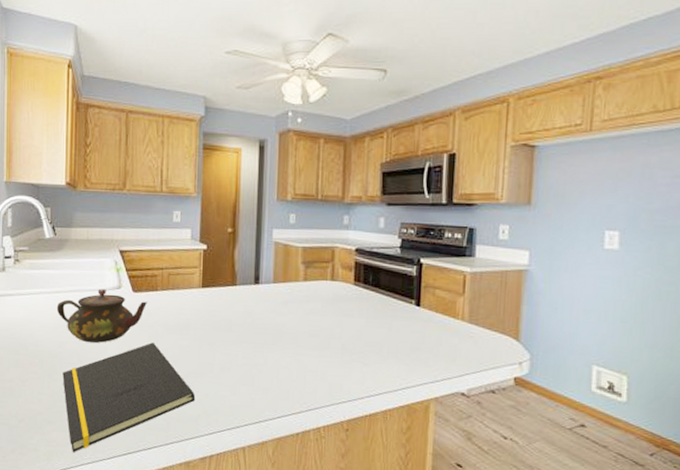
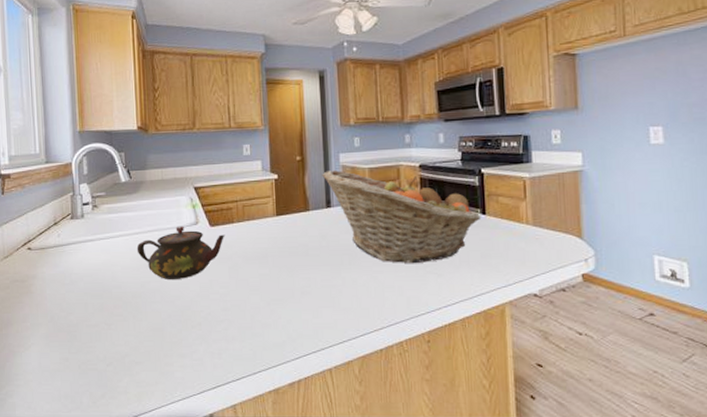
notepad: present [62,342,196,453] -> none [147,274,279,392]
fruit basket: none [253,246,415,350] -> present [322,170,481,263]

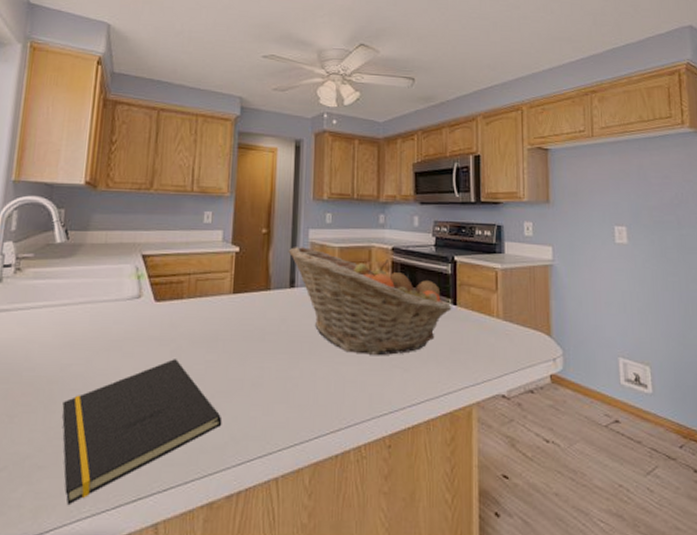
teapot: present [136,226,225,279] -> none [62,298,172,363]
notepad: none [147,274,279,392] -> present [62,359,223,506]

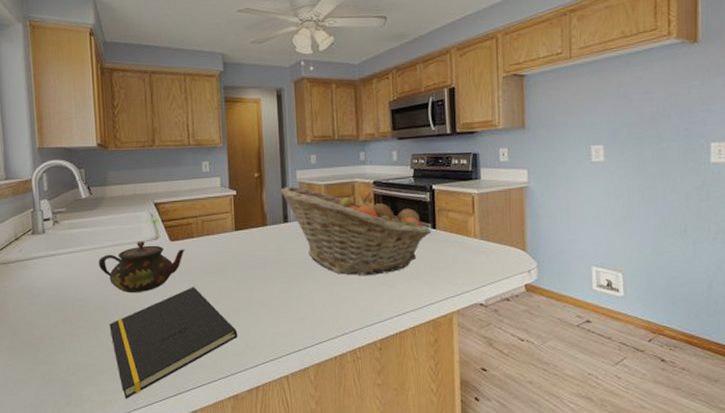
teapot: none [62,298,172,363] -> present [98,240,185,293]

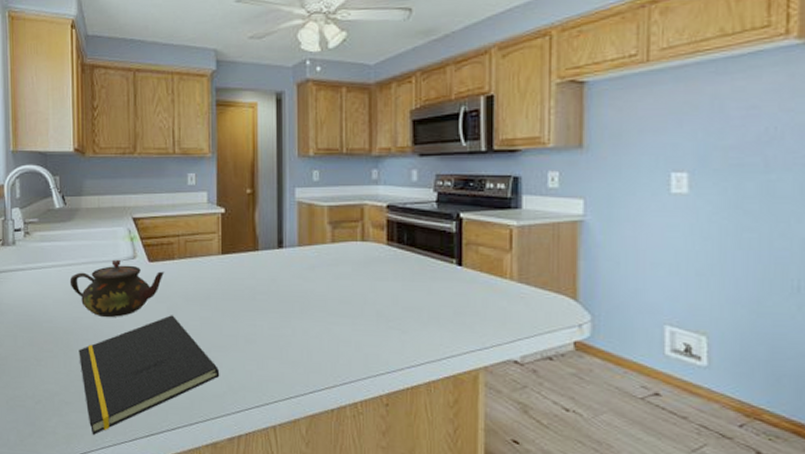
fruit basket: present [279,187,432,275] -> none [274,207,457,316]

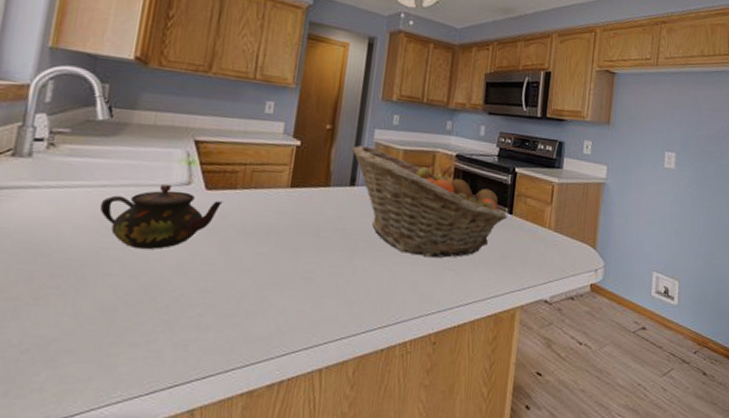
notepad: present [79,315,220,436] -> none [94,249,270,391]
fruit basket: none [274,207,457,316] -> present [351,146,508,258]

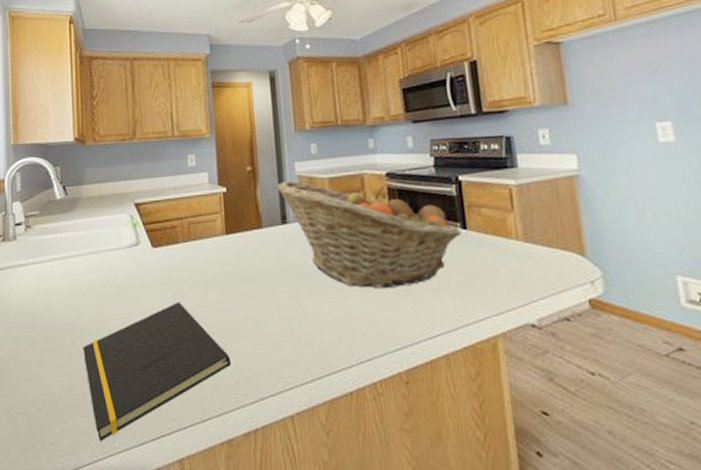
notepad: none [94,249,270,391] -> present [83,302,232,442]
teapot: present [99,183,223,249] -> none [72,247,169,309]

